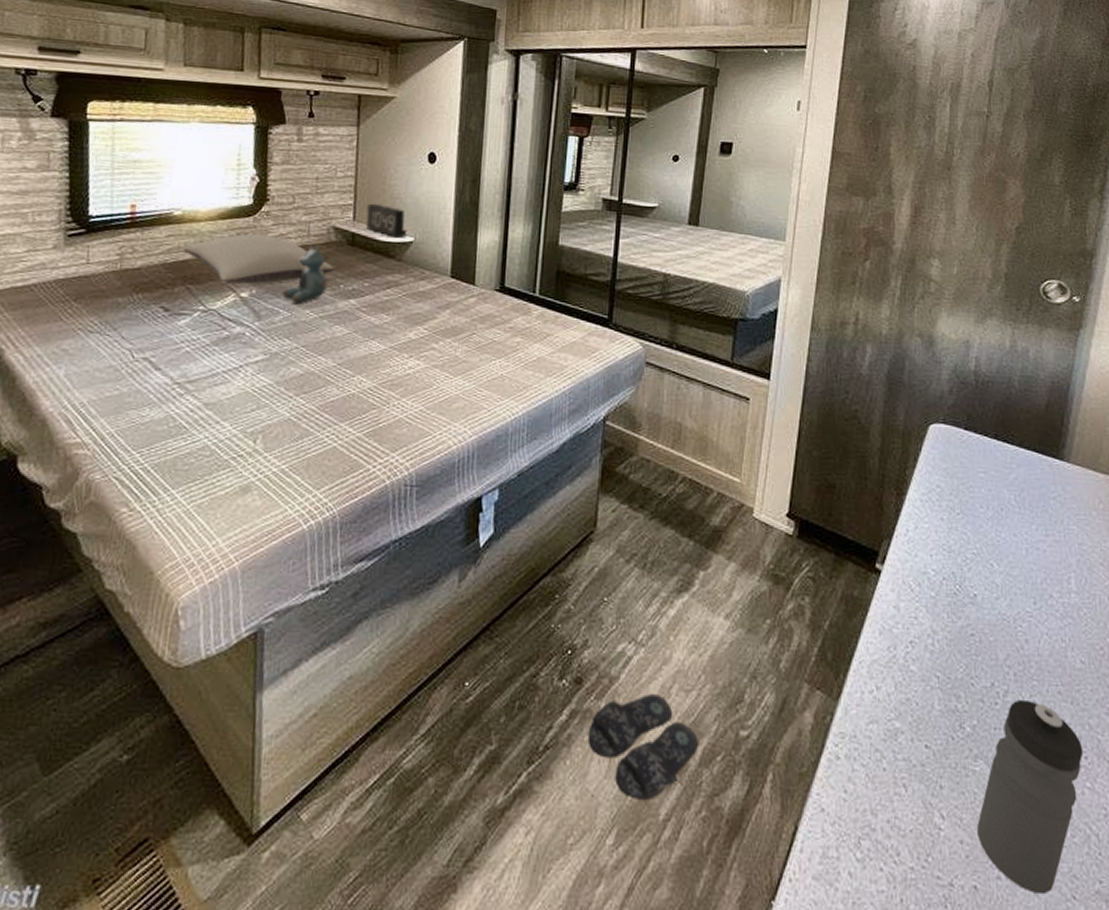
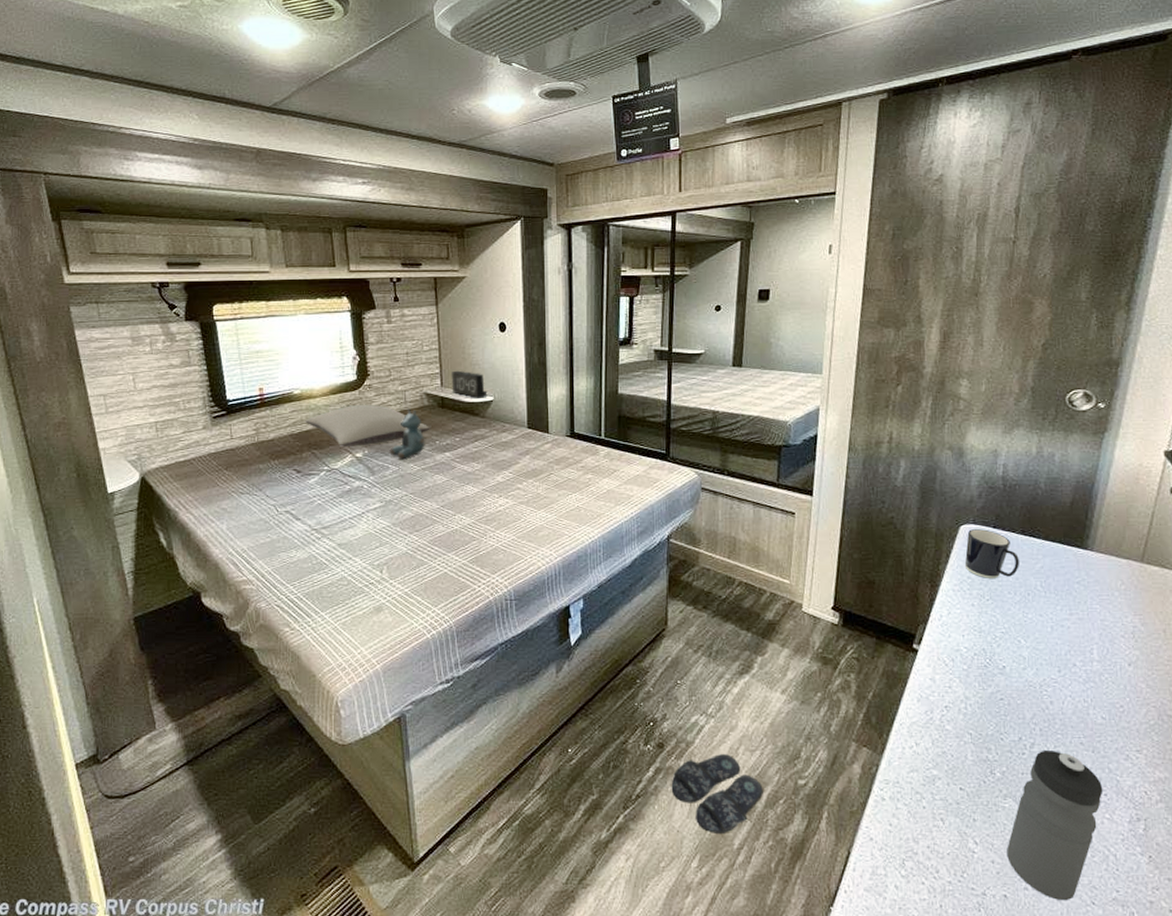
mug: none [933,430,993,489] -> present [964,529,1020,578]

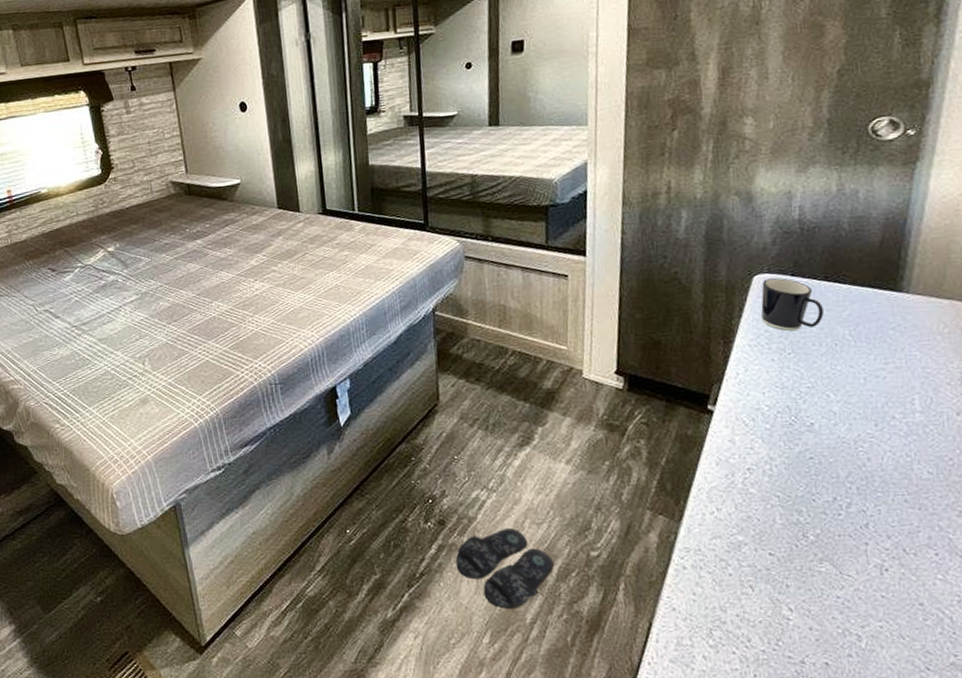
pillow: present [304,404,430,447] -> none [54,197,179,242]
stuffed animal: present [389,408,425,459] -> none [140,198,176,250]
alarm clock: present [451,370,488,398] -> none [195,155,234,182]
water bottle: present [1007,749,1103,901] -> none [825,509,934,668]

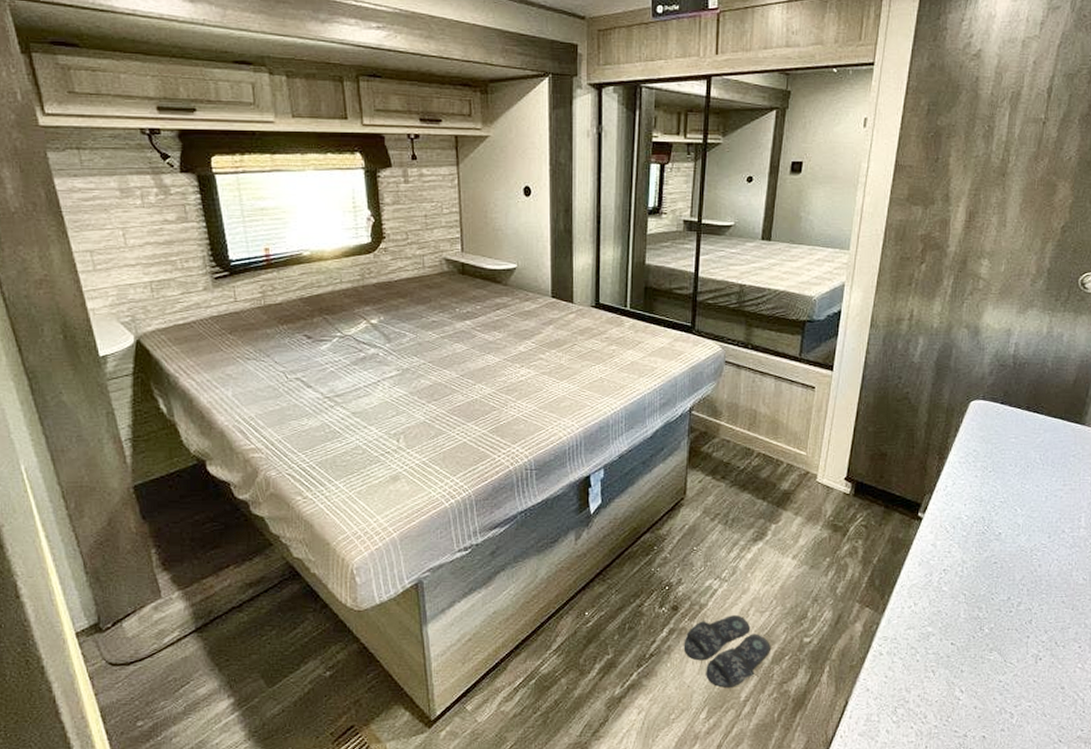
mug: present [760,278,825,331] -> none [971,405,1023,451]

